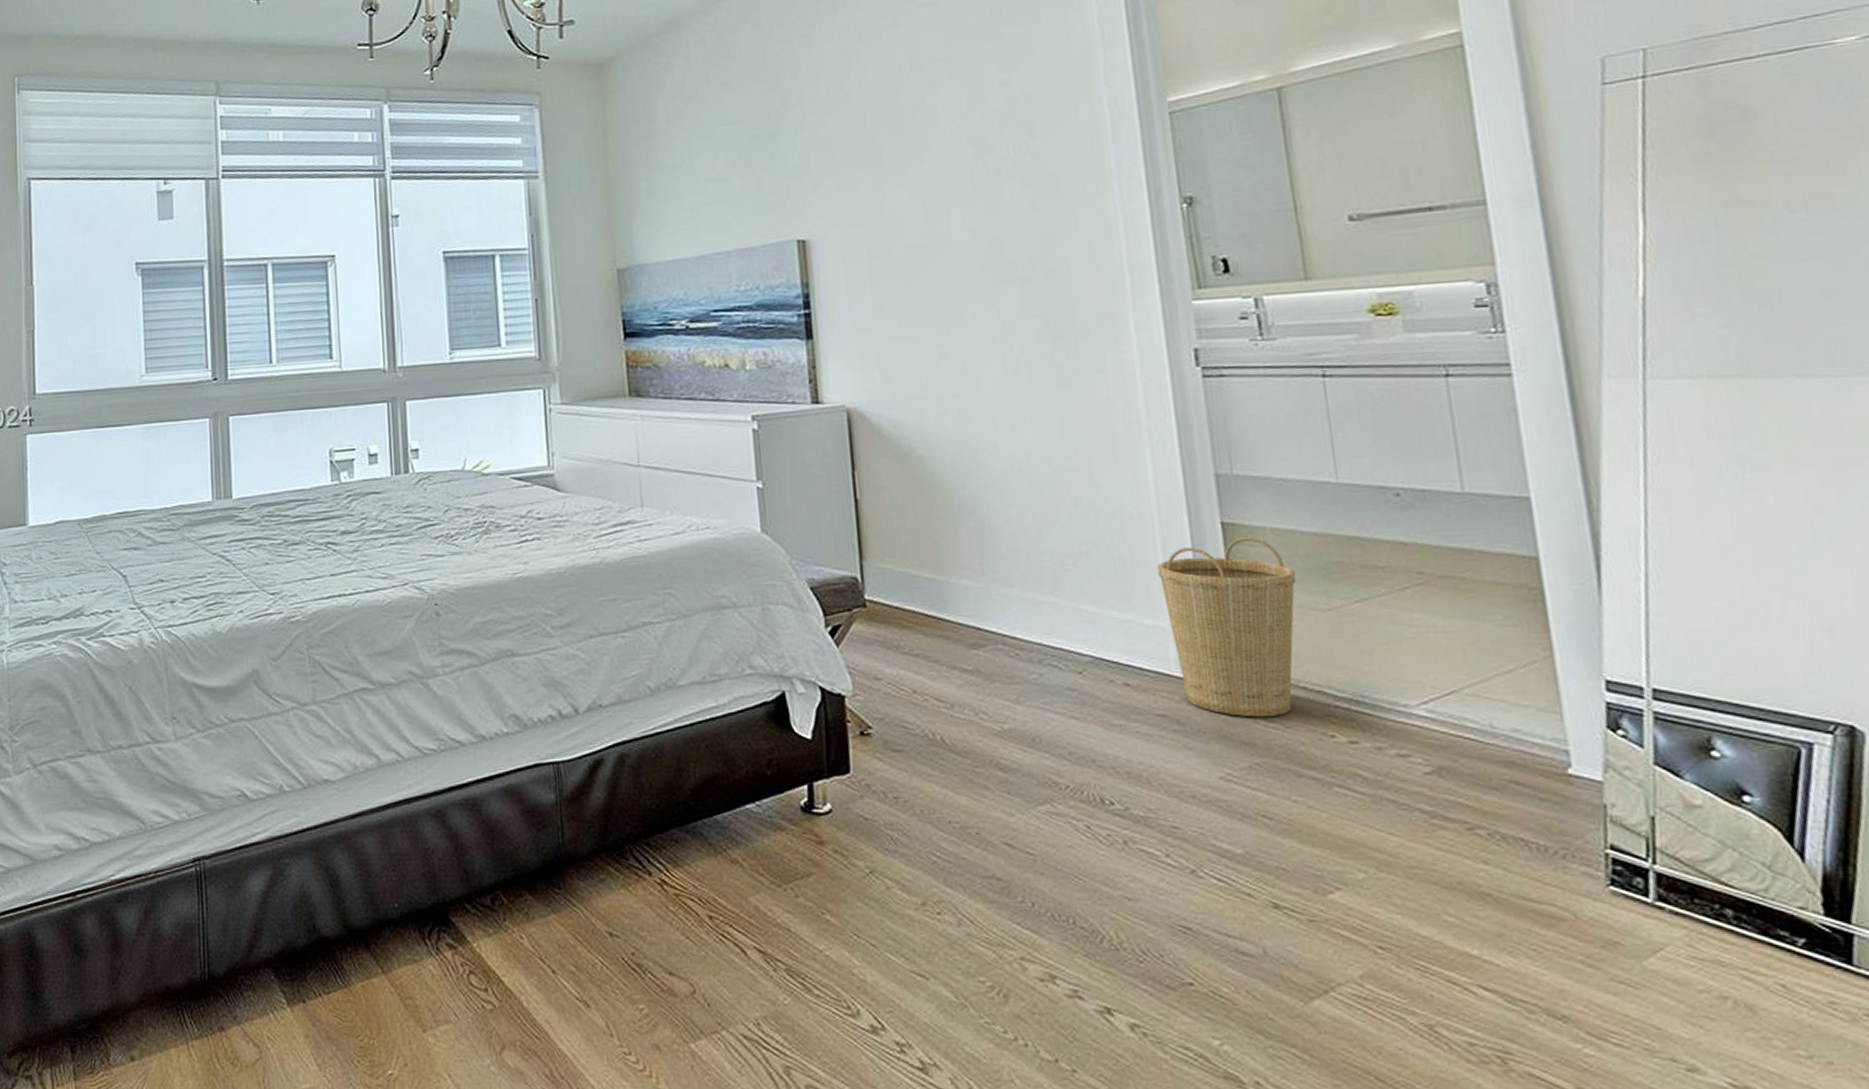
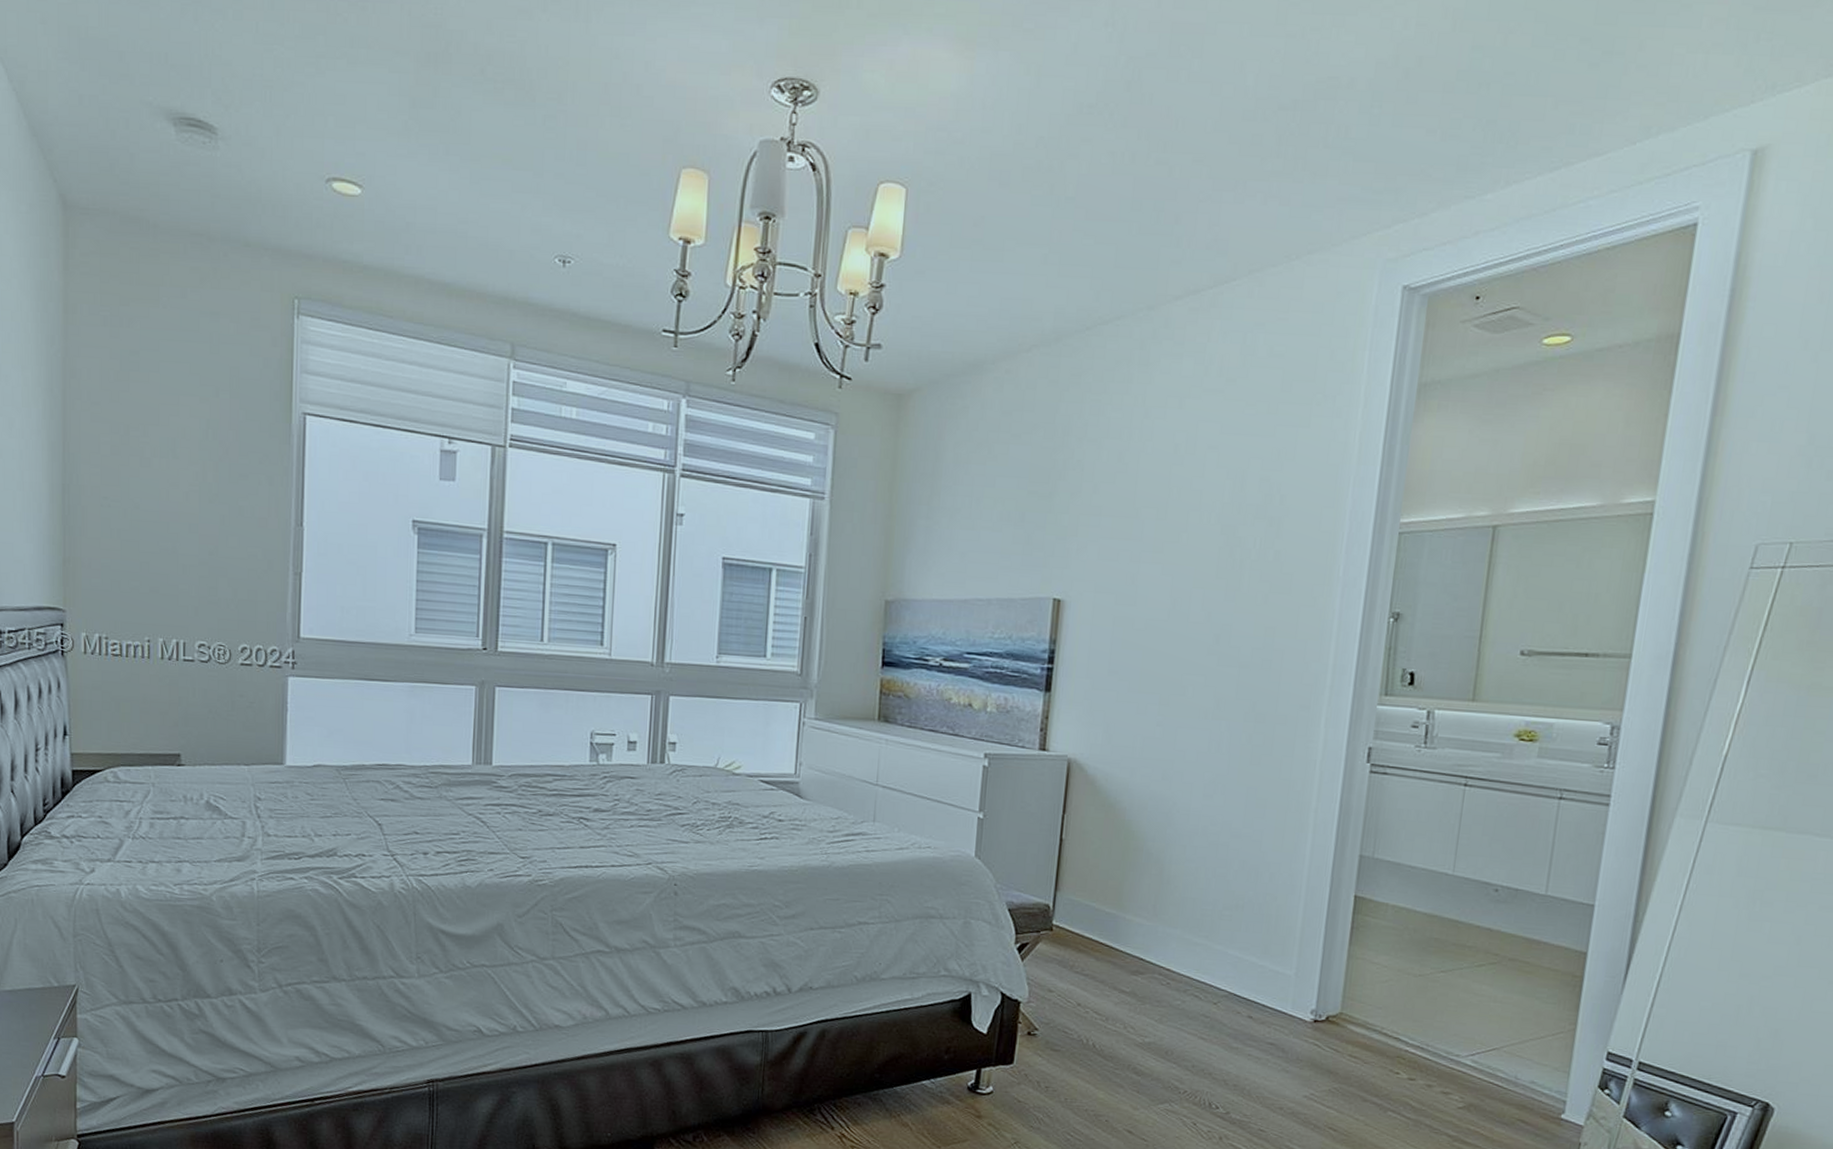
basket: present [1156,537,1297,718] -> none [1293,910,1403,1054]

